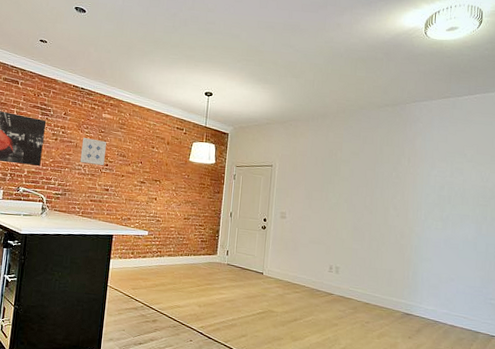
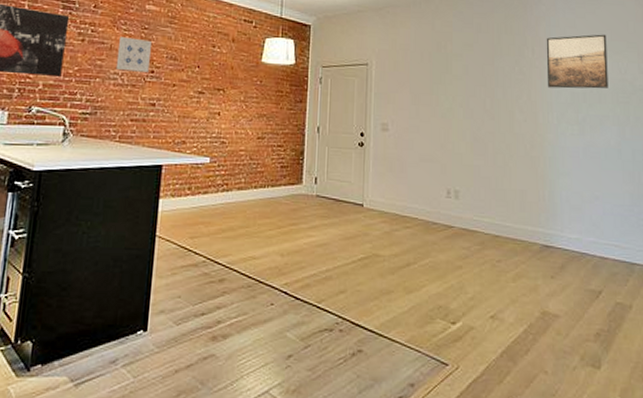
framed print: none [418,148,473,193] -> present [546,34,609,89]

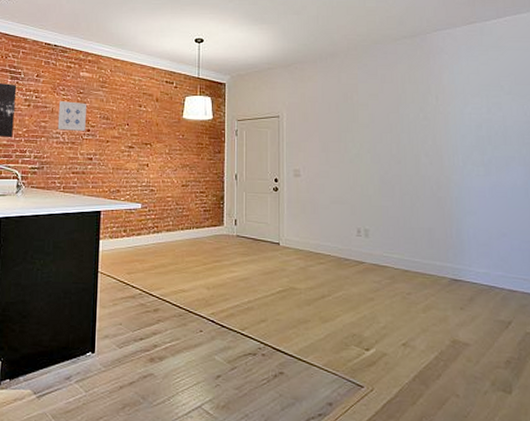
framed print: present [546,34,609,89] -> none [449,79,514,132]

